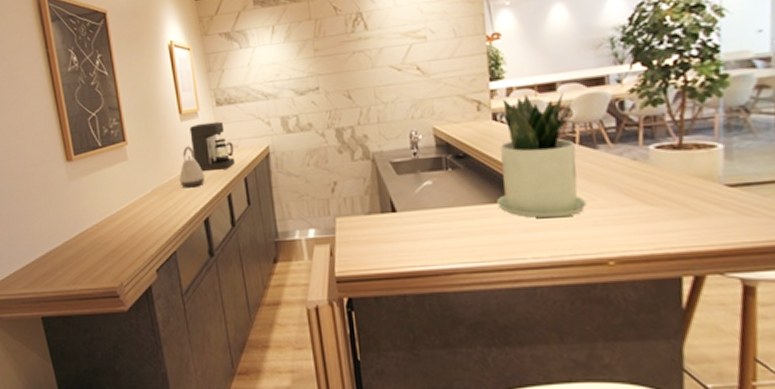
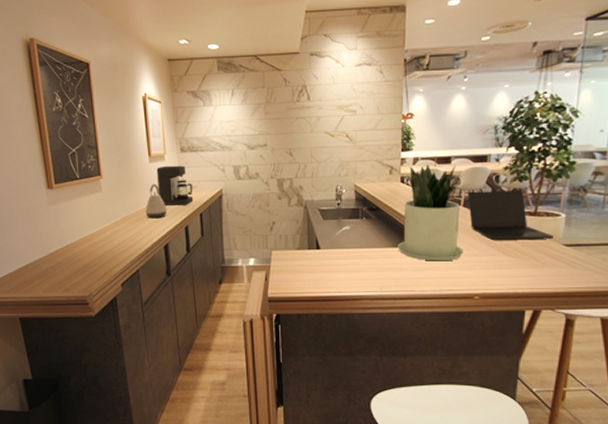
laptop: none [583,118,710,185] -> present [468,191,553,240]

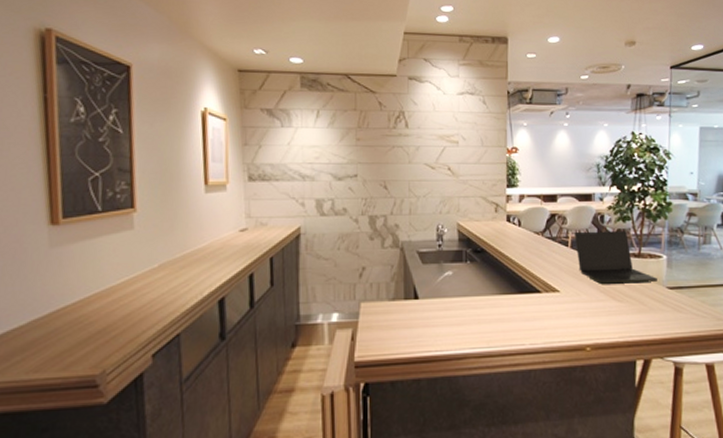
kettle: present [145,184,168,219] -> none [195,220,226,265]
coffee maker: present [157,165,194,207] -> none [214,197,262,249]
planter: present [398,164,464,261] -> none [505,202,573,310]

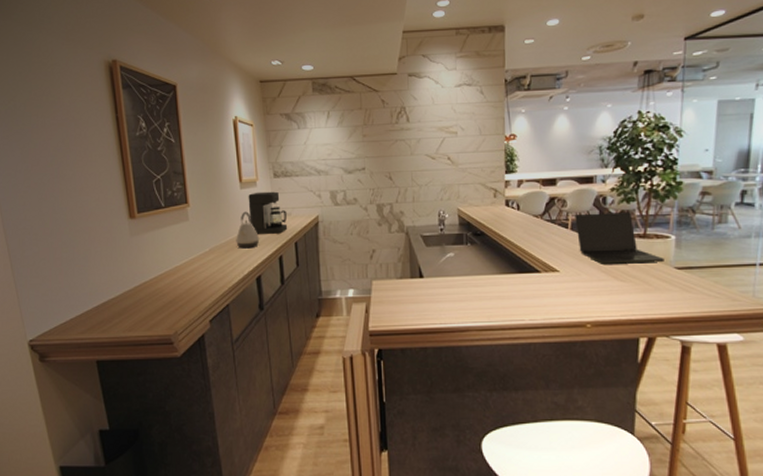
kettle: none [195,220,226,265] -> present [236,211,260,249]
coffee maker: none [214,197,262,249] -> present [248,191,288,235]

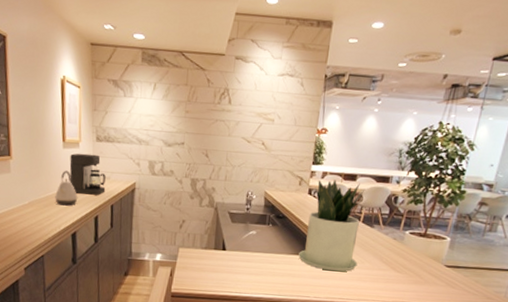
planter: none [505,187,573,288] -> present [299,179,365,272]
laptop: present [575,212,664,264] -> none [366,208,438,260]

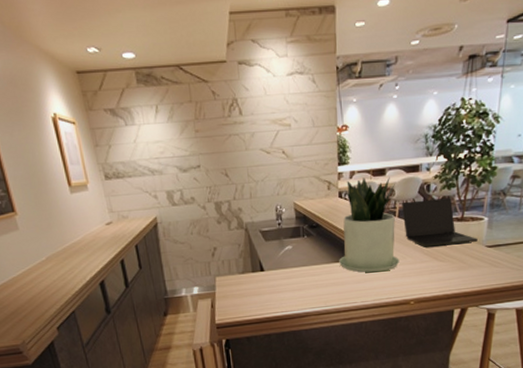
kettle: present [55,170,78,206] -> none [72,216,99,255]
coffee maker: present [69,153,106,196] -> none [80,194,126,241]
laptop: none [366,208,438,260] -> present [402,198,478,247]

